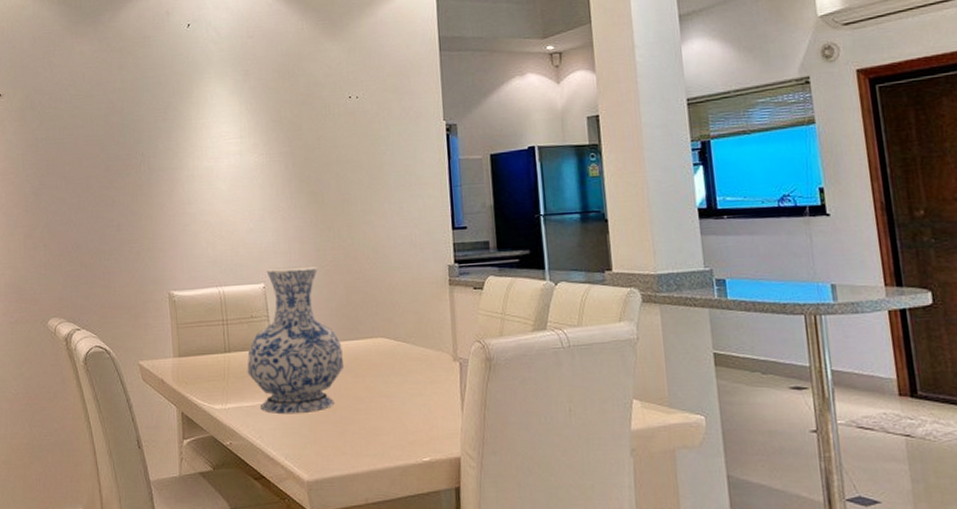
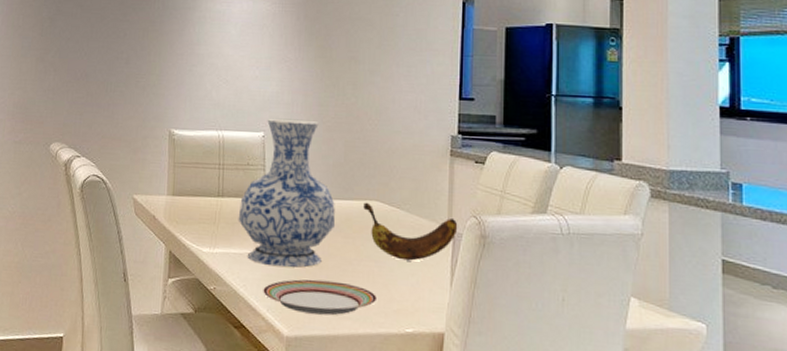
plate: none [279,421,393,456] -> present [263,279,378,316]
banana: none [370,340,464,392] -> present [363,202,458,261]

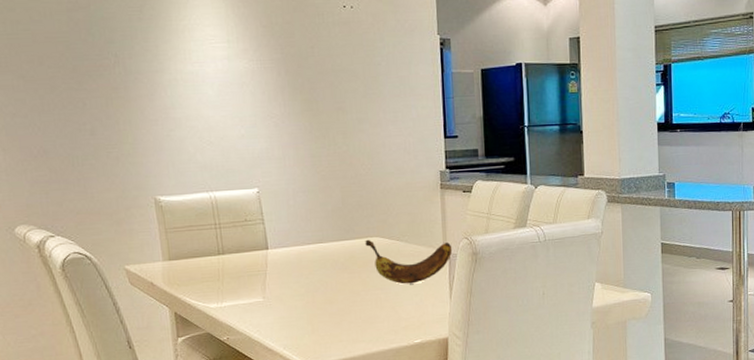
vase: present [238,118,336,267] -> none [242,171,341,309]
plate: present [263,279,378,316] -> none [277,312,387,345]

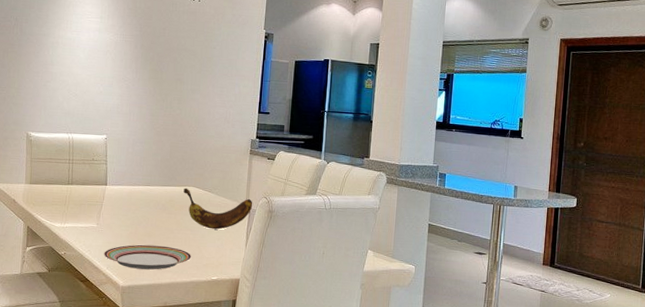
plate: none [277,312,387,345] -> present [104,244,192,270]

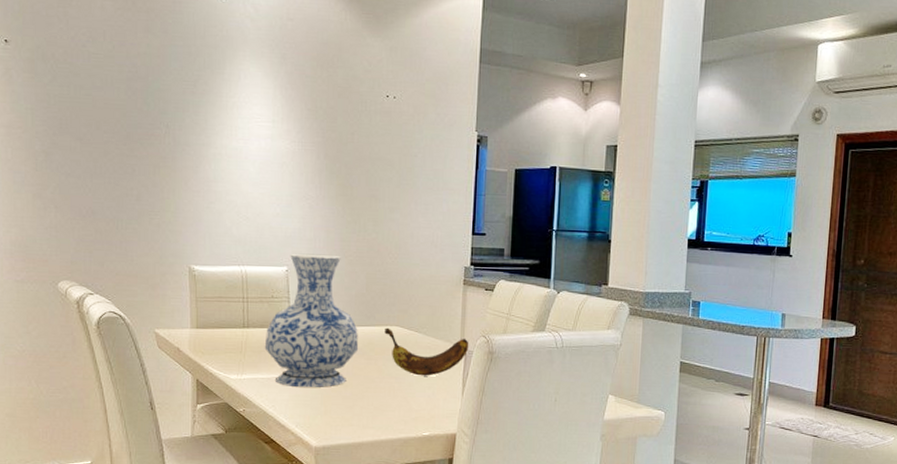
vase: none [84,124,162,236] -> present [264,253,359,387]
plate: present [104,244,192,270] -> none [291,397,398,426]

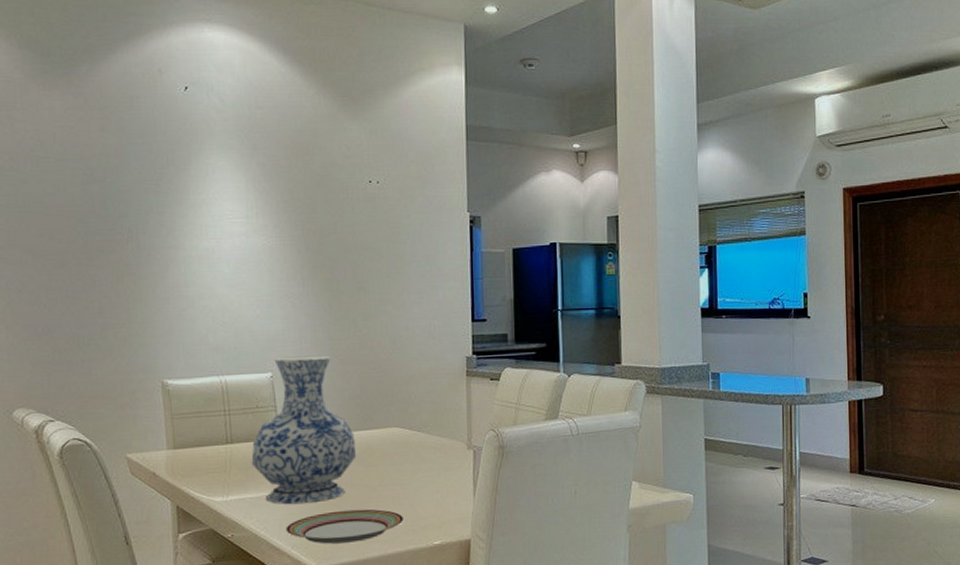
plate: none [291,397,398,426] -> present [286,509,405,544]
banana: present [384,327,469,376] -> none [384,429,478,480]

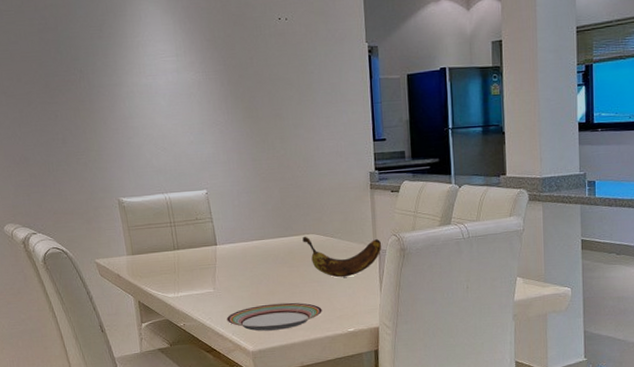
vase: present [251,355,357,504] -> none [195,174,281,299]
banana: none [384,429,478,480] -> present [302,236,382,278]

